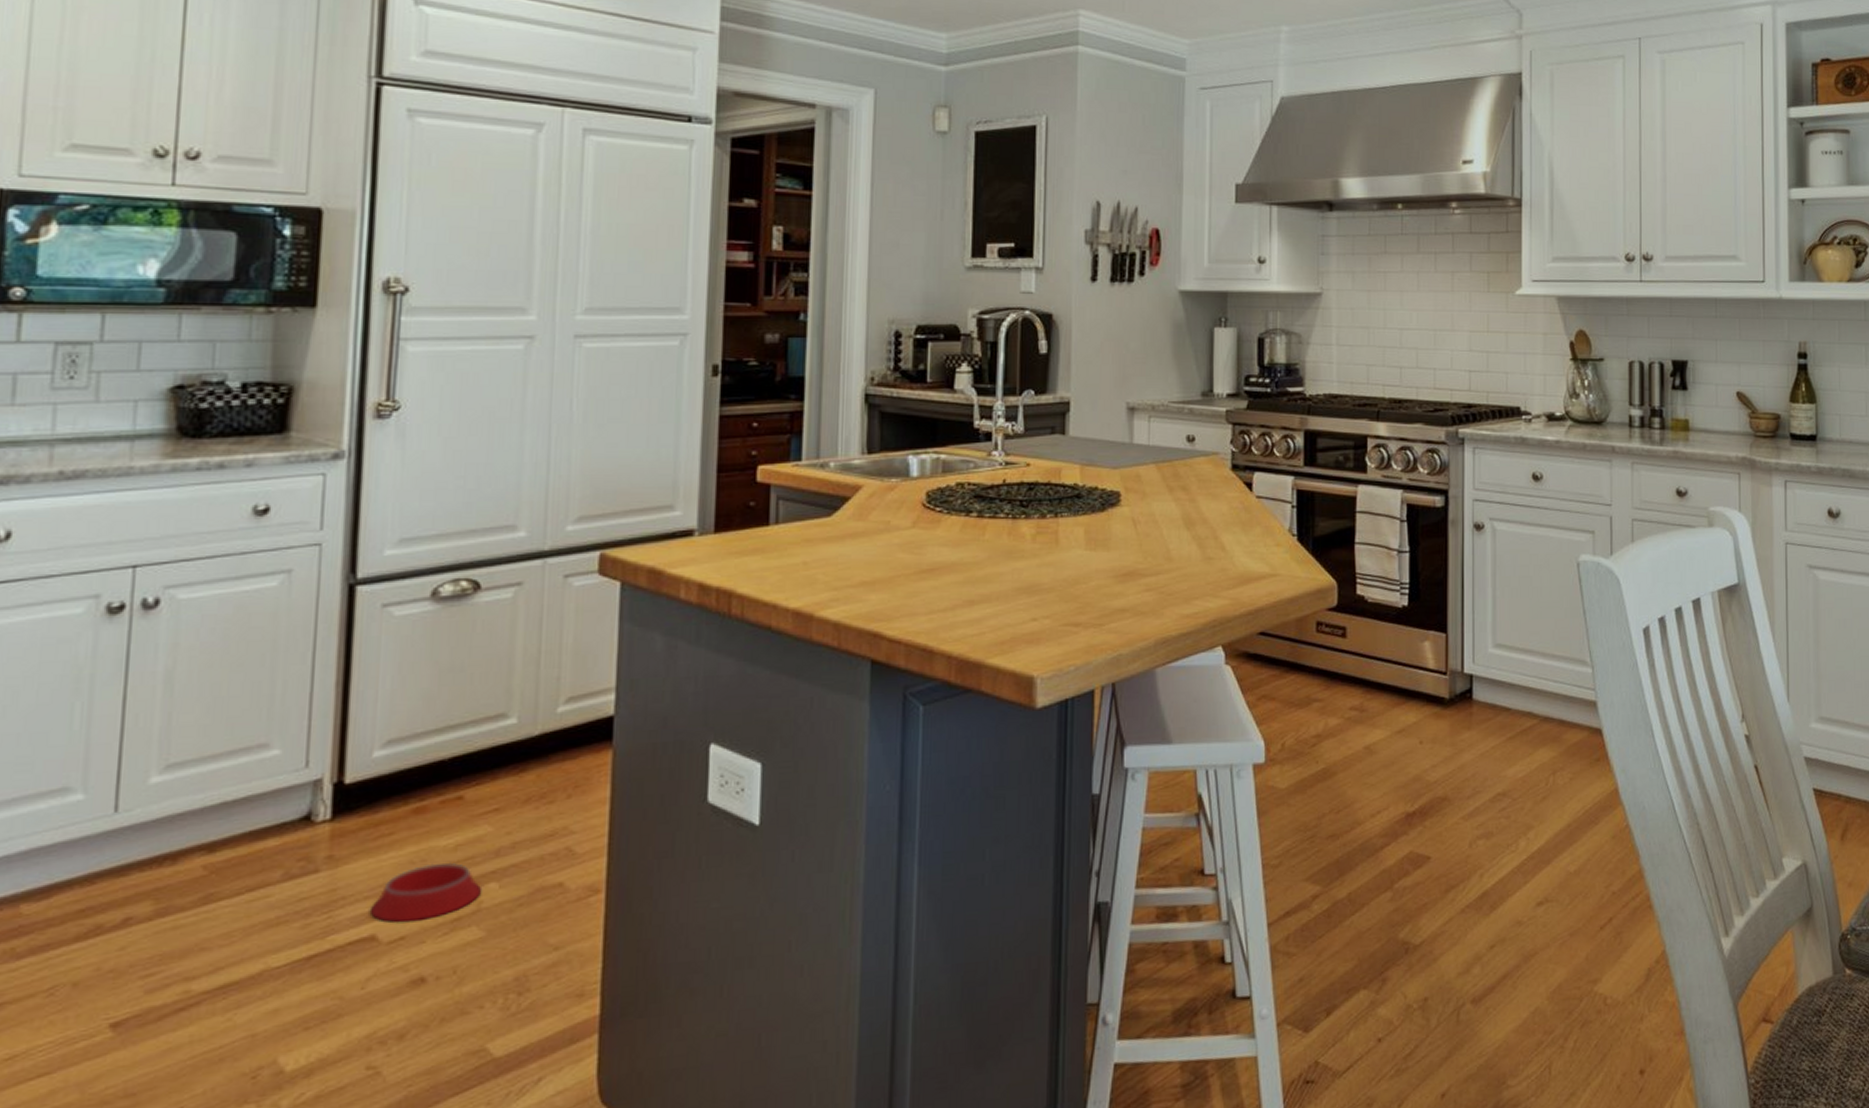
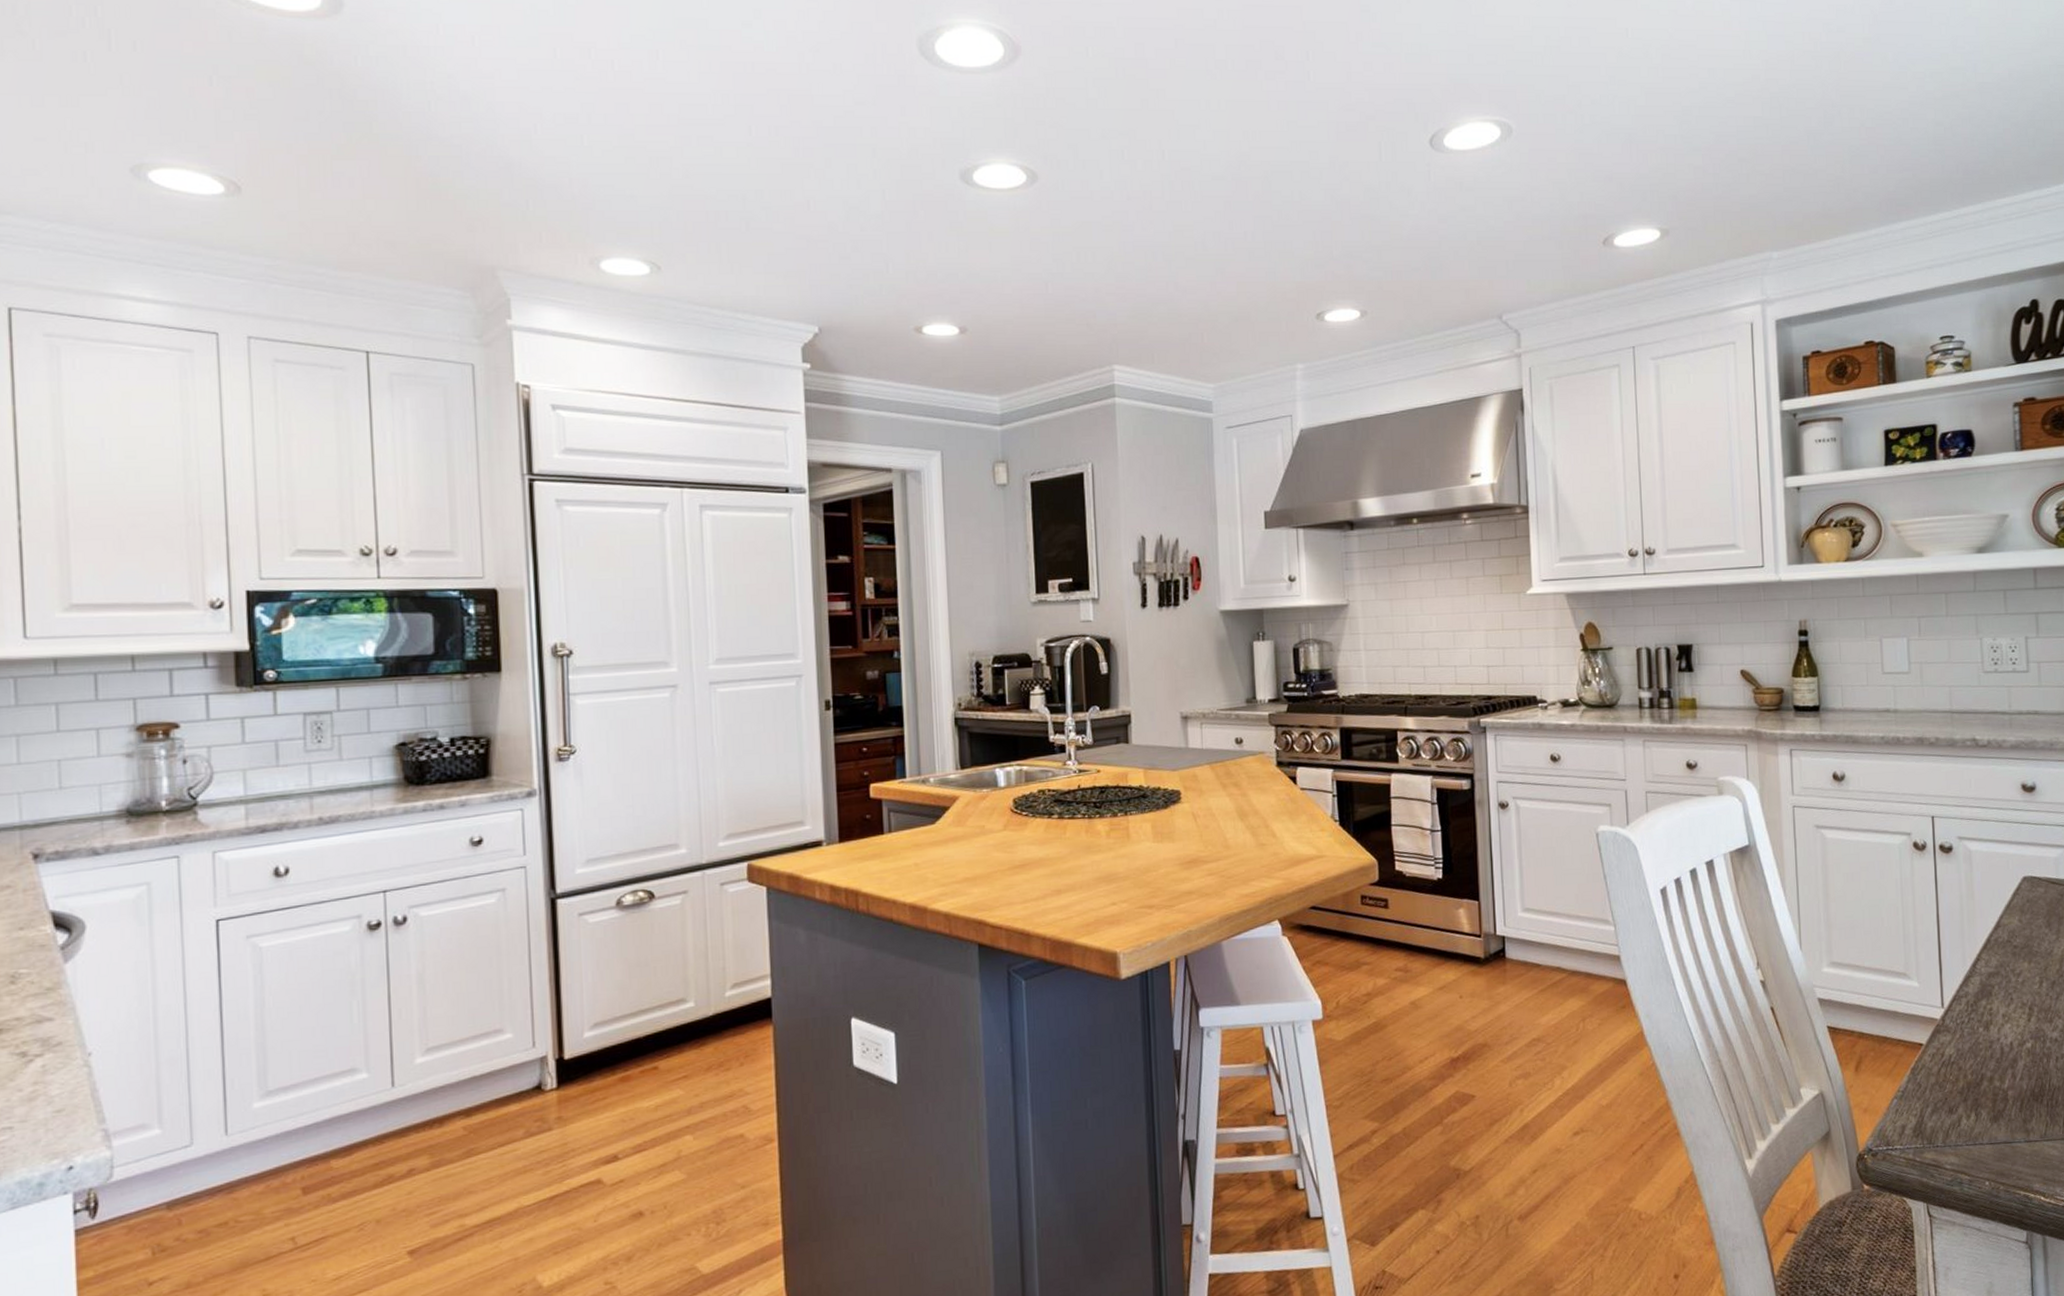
pet bowl: present [371,862,483,923] -> none [595,1119,680,1169]

